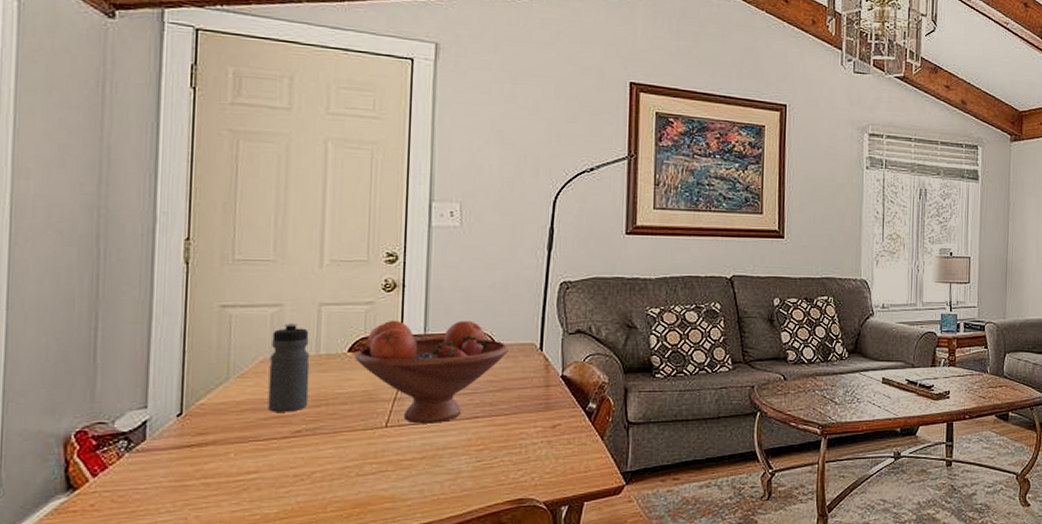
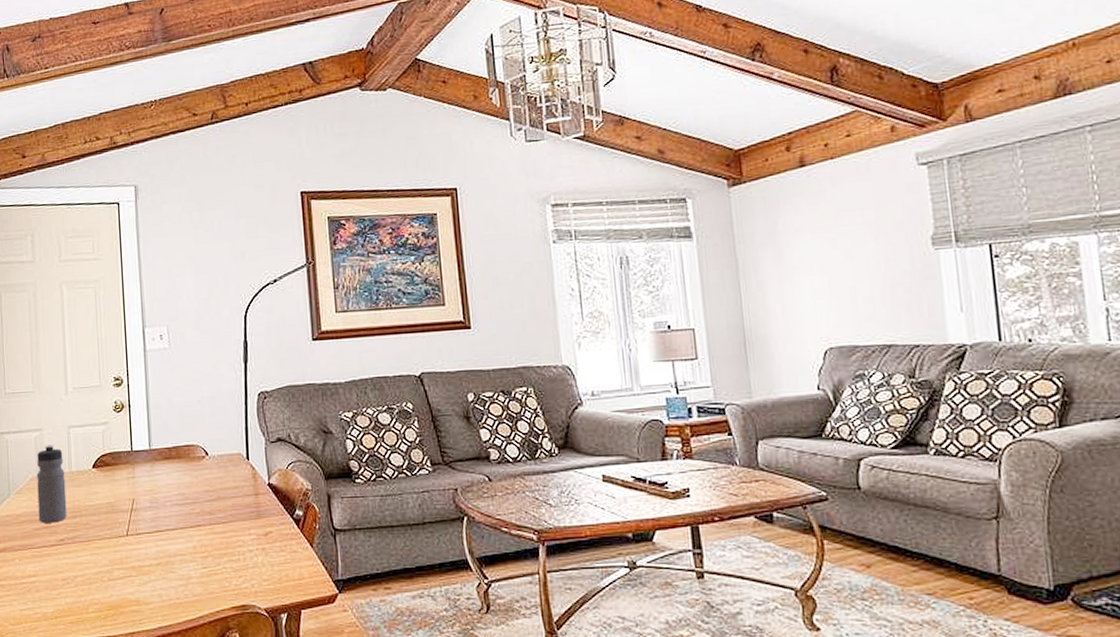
fruit bowl: present [355,320,509,424] -> none [98,434,220,532]

